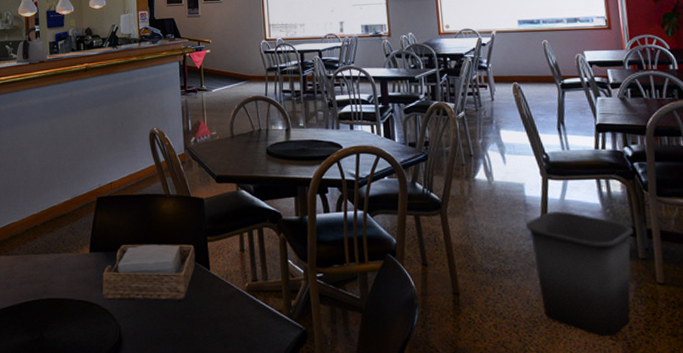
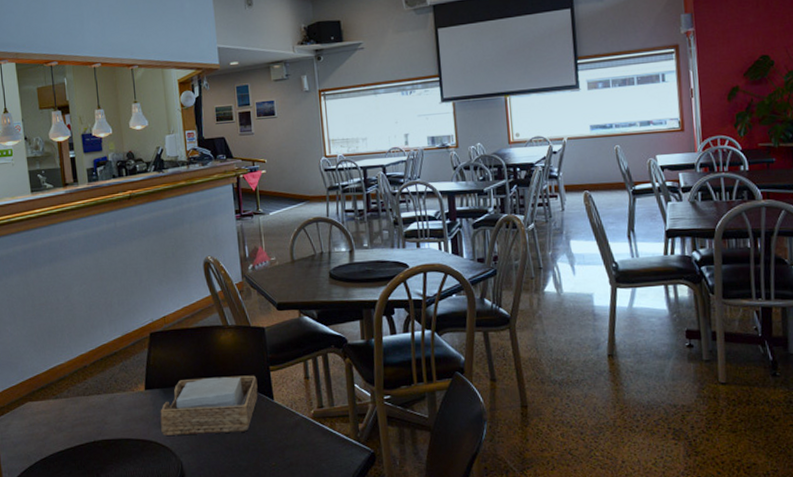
kettle: present [16,27,48,64] -> none [50,152,87,194]
waste bin: present [525,212,633,336] -> none [593,319,698,437]

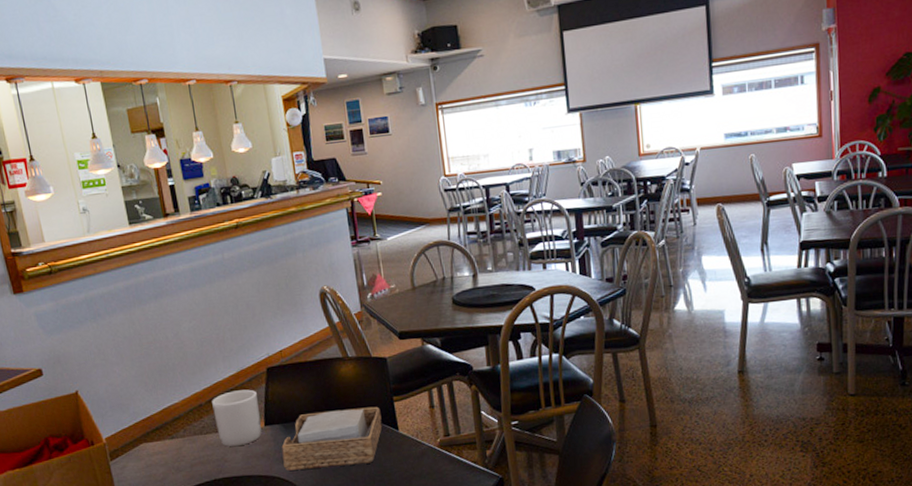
mug: none [96,353,142,410] -> present [212,389,262,447]

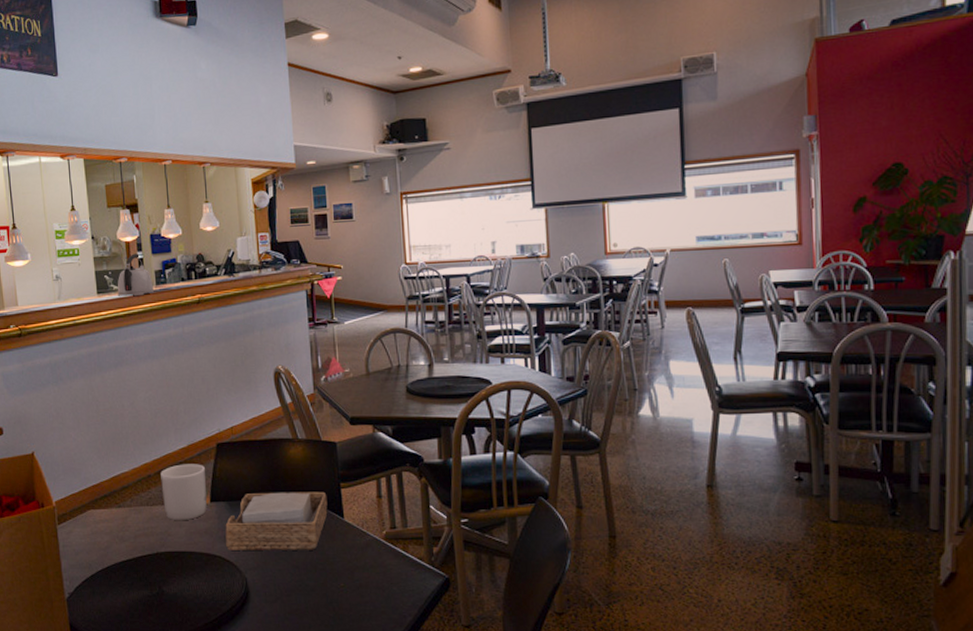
kettle: none [149,180,190,226] -> present [117,253,155,297]

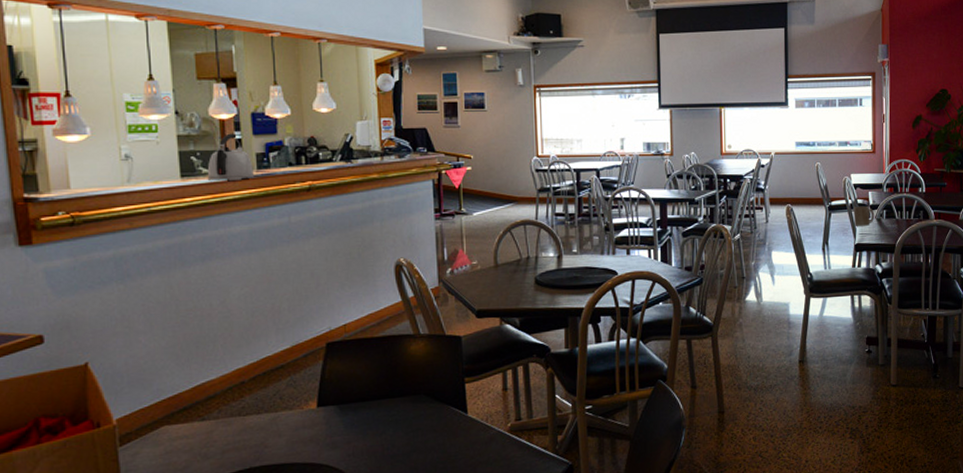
mug: present [161,464,207,521] -> none [257,366,314,431]
napkin holder: present [225,491,328,550] -> none [334,387,450,458]
cup: none [773,307,803,333] -> present [853,205,875,227]

